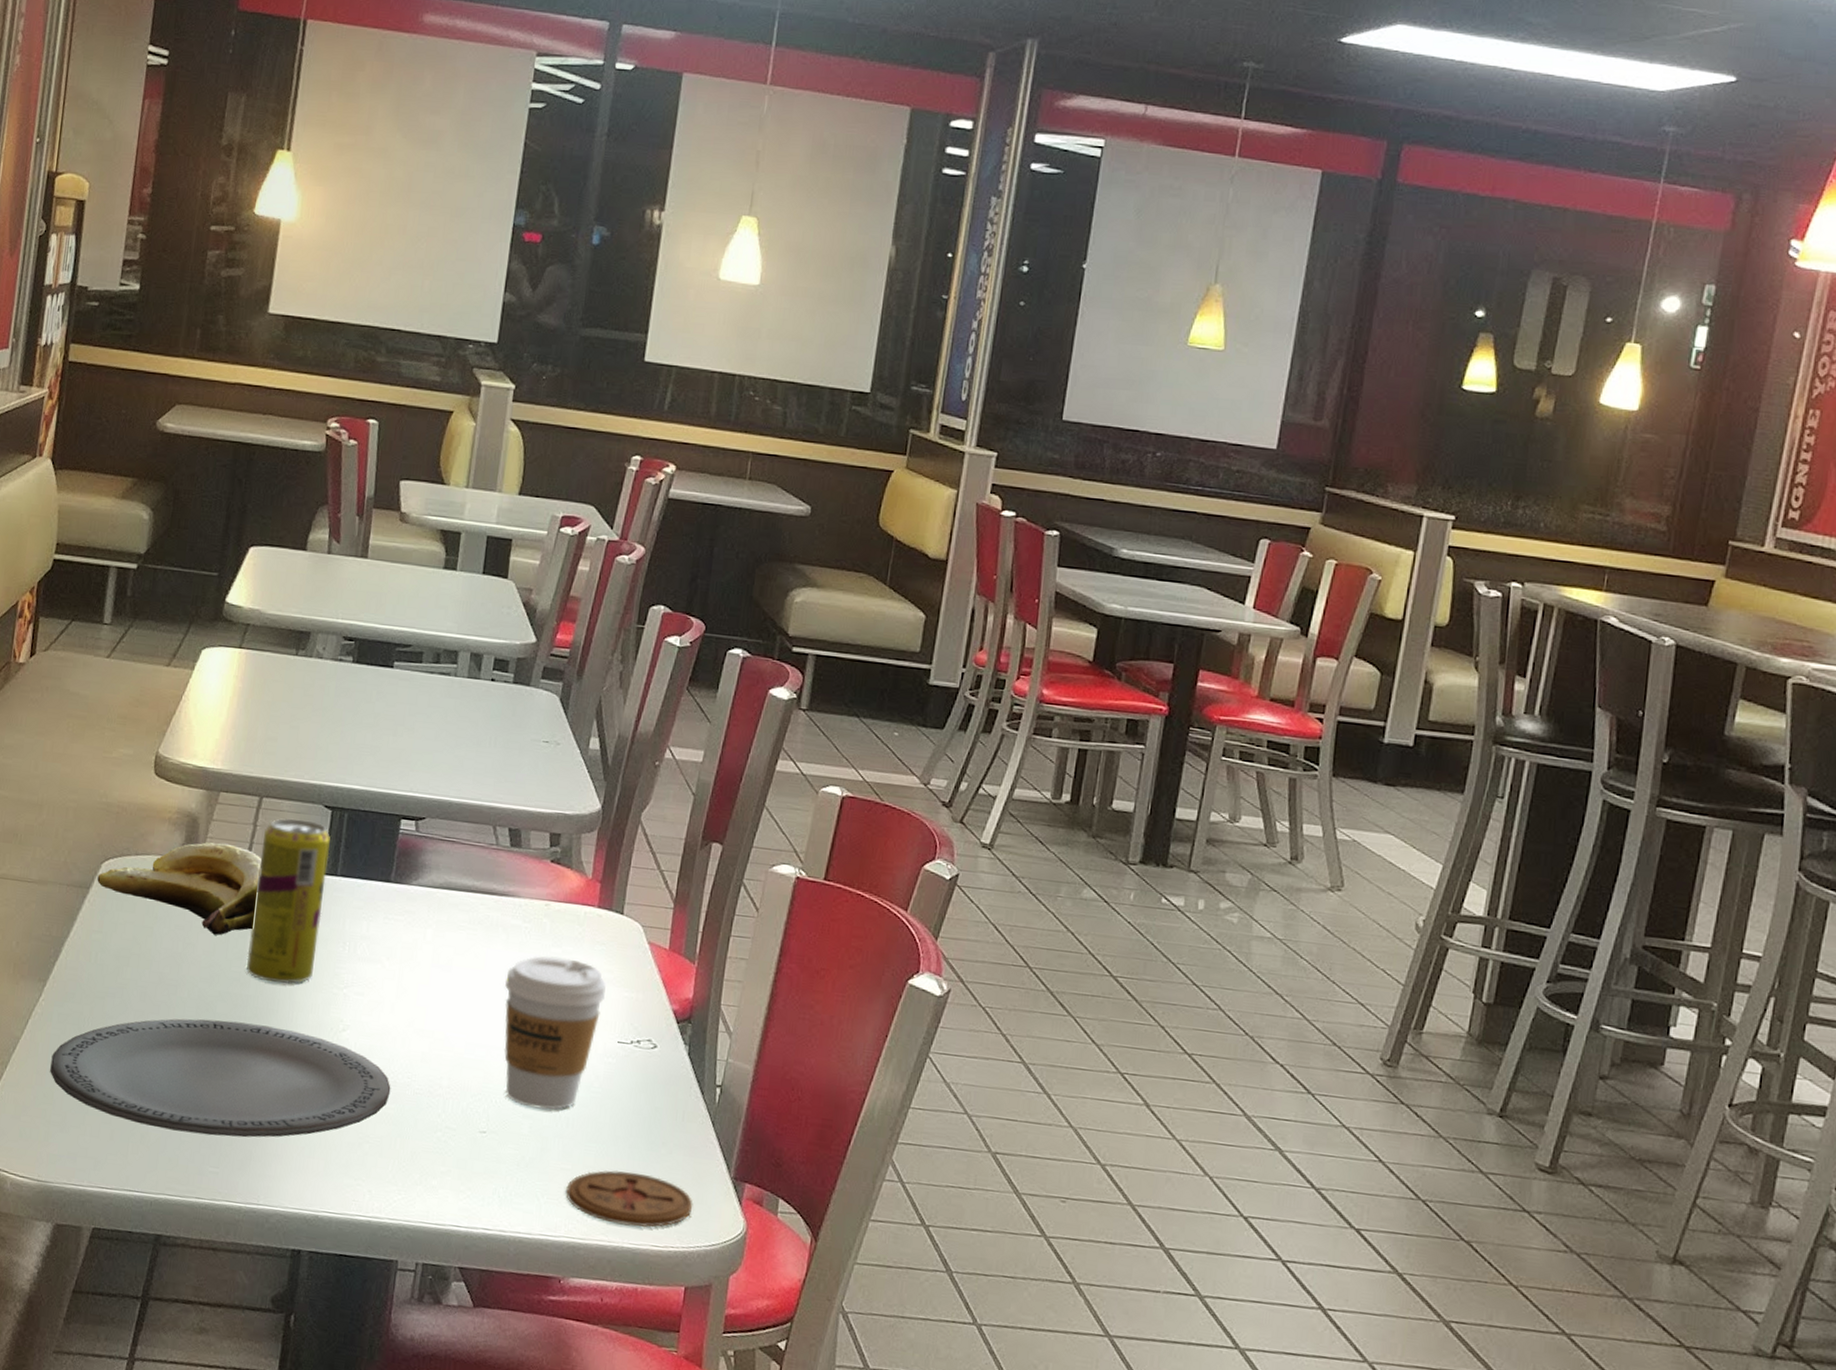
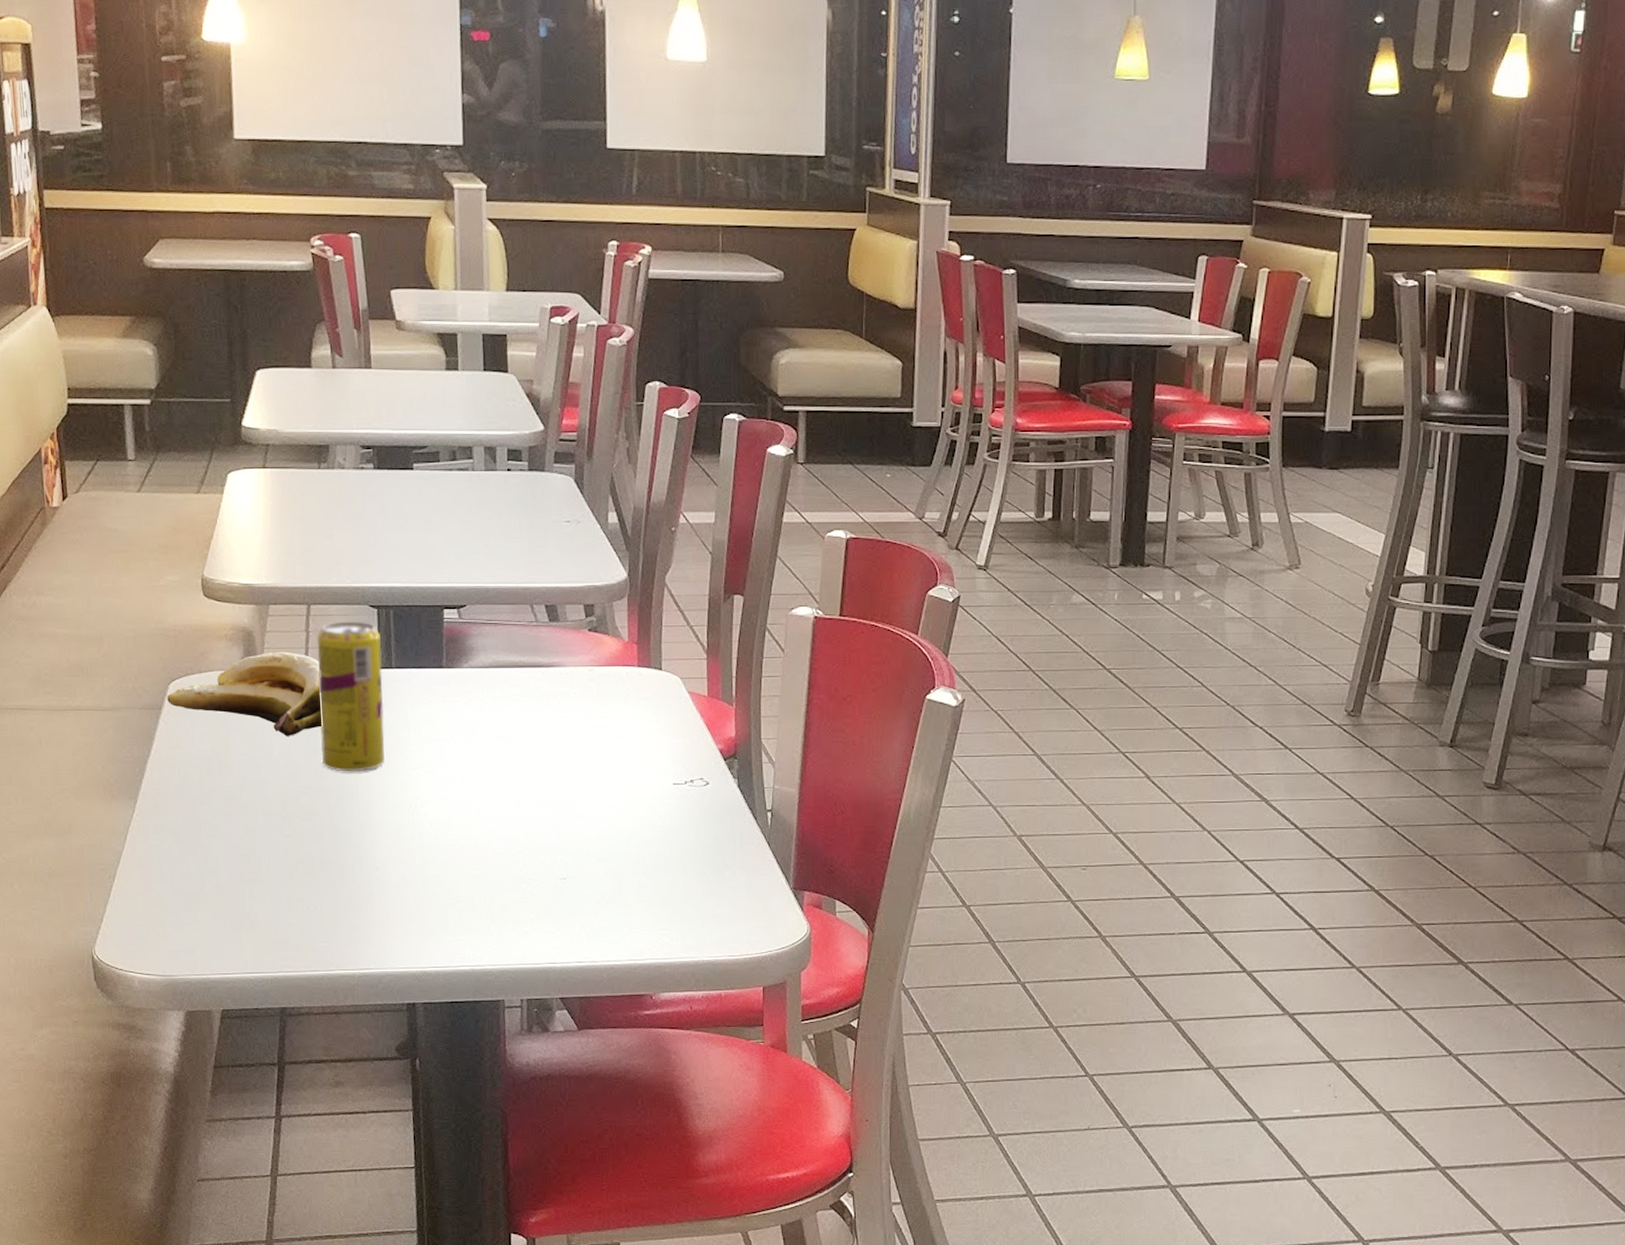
plate: present [50,1018,391,1138] -> none [155,812,474,915]
coffee cup: present [504,956,607,1110] -> none [563,716,657,852]
coaster: present [566,1170,693,1228] -> none [646,895,761,942]

